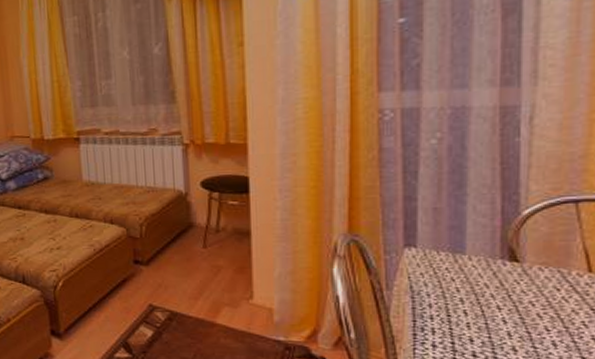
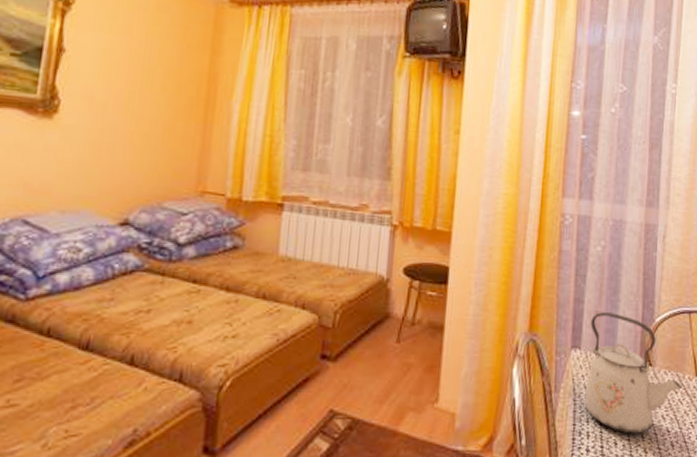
kettle: none [426,208,569,332] -> present [584,312,683,434]

